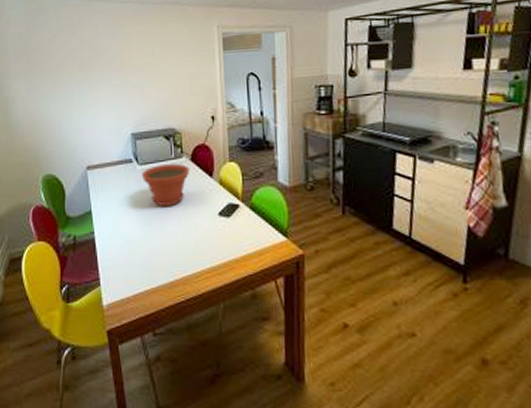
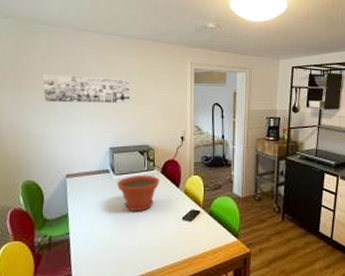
wall art: none [55,52,151,86] -> present [42,74,131,103]

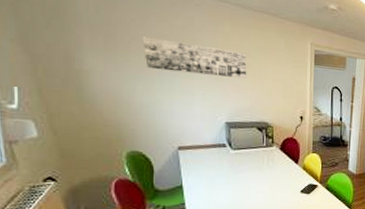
plant pot: present [116,174,160,212] -> none [234,150,279,185]

